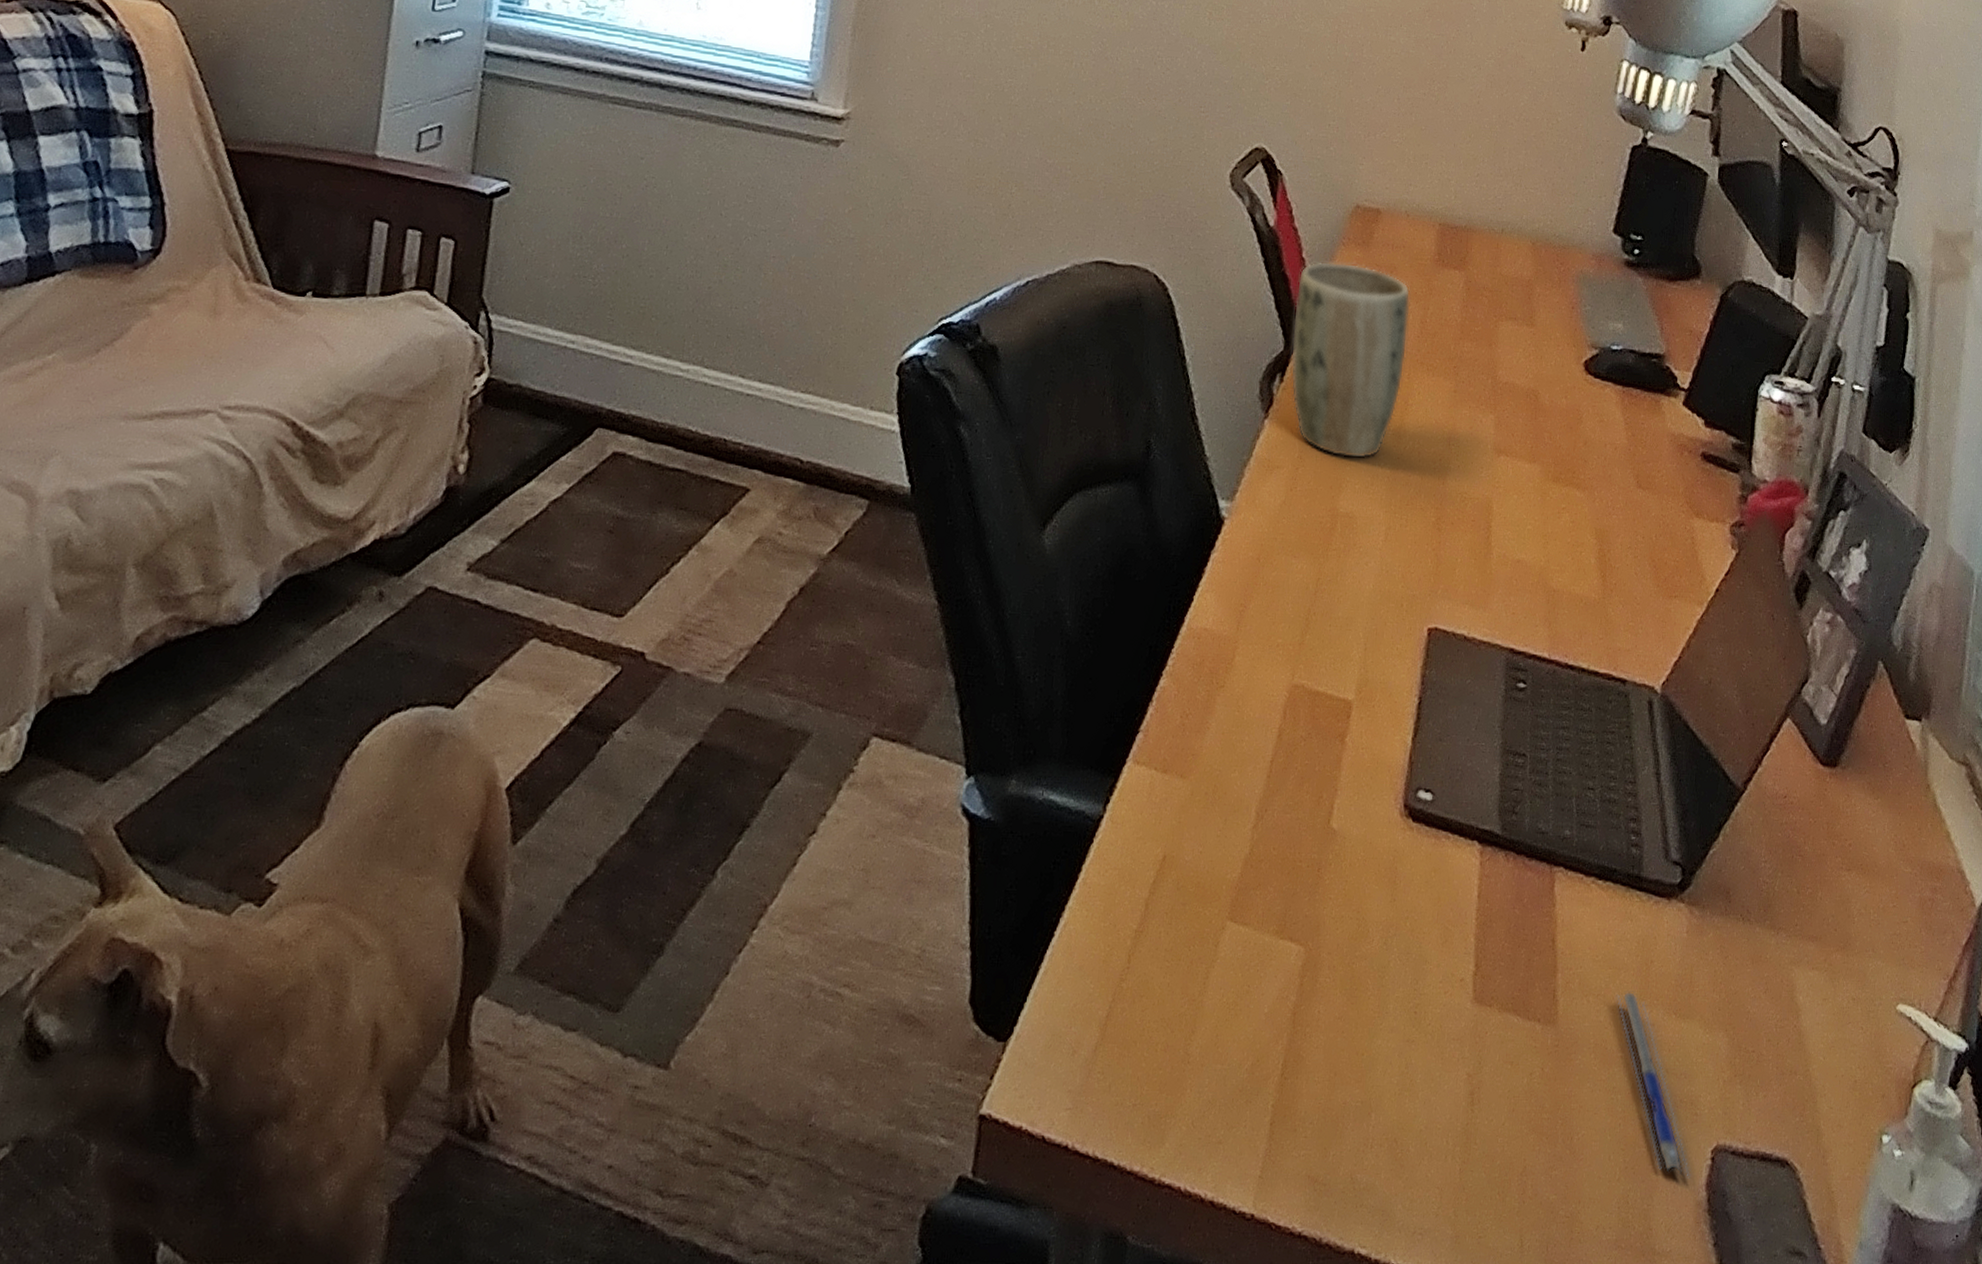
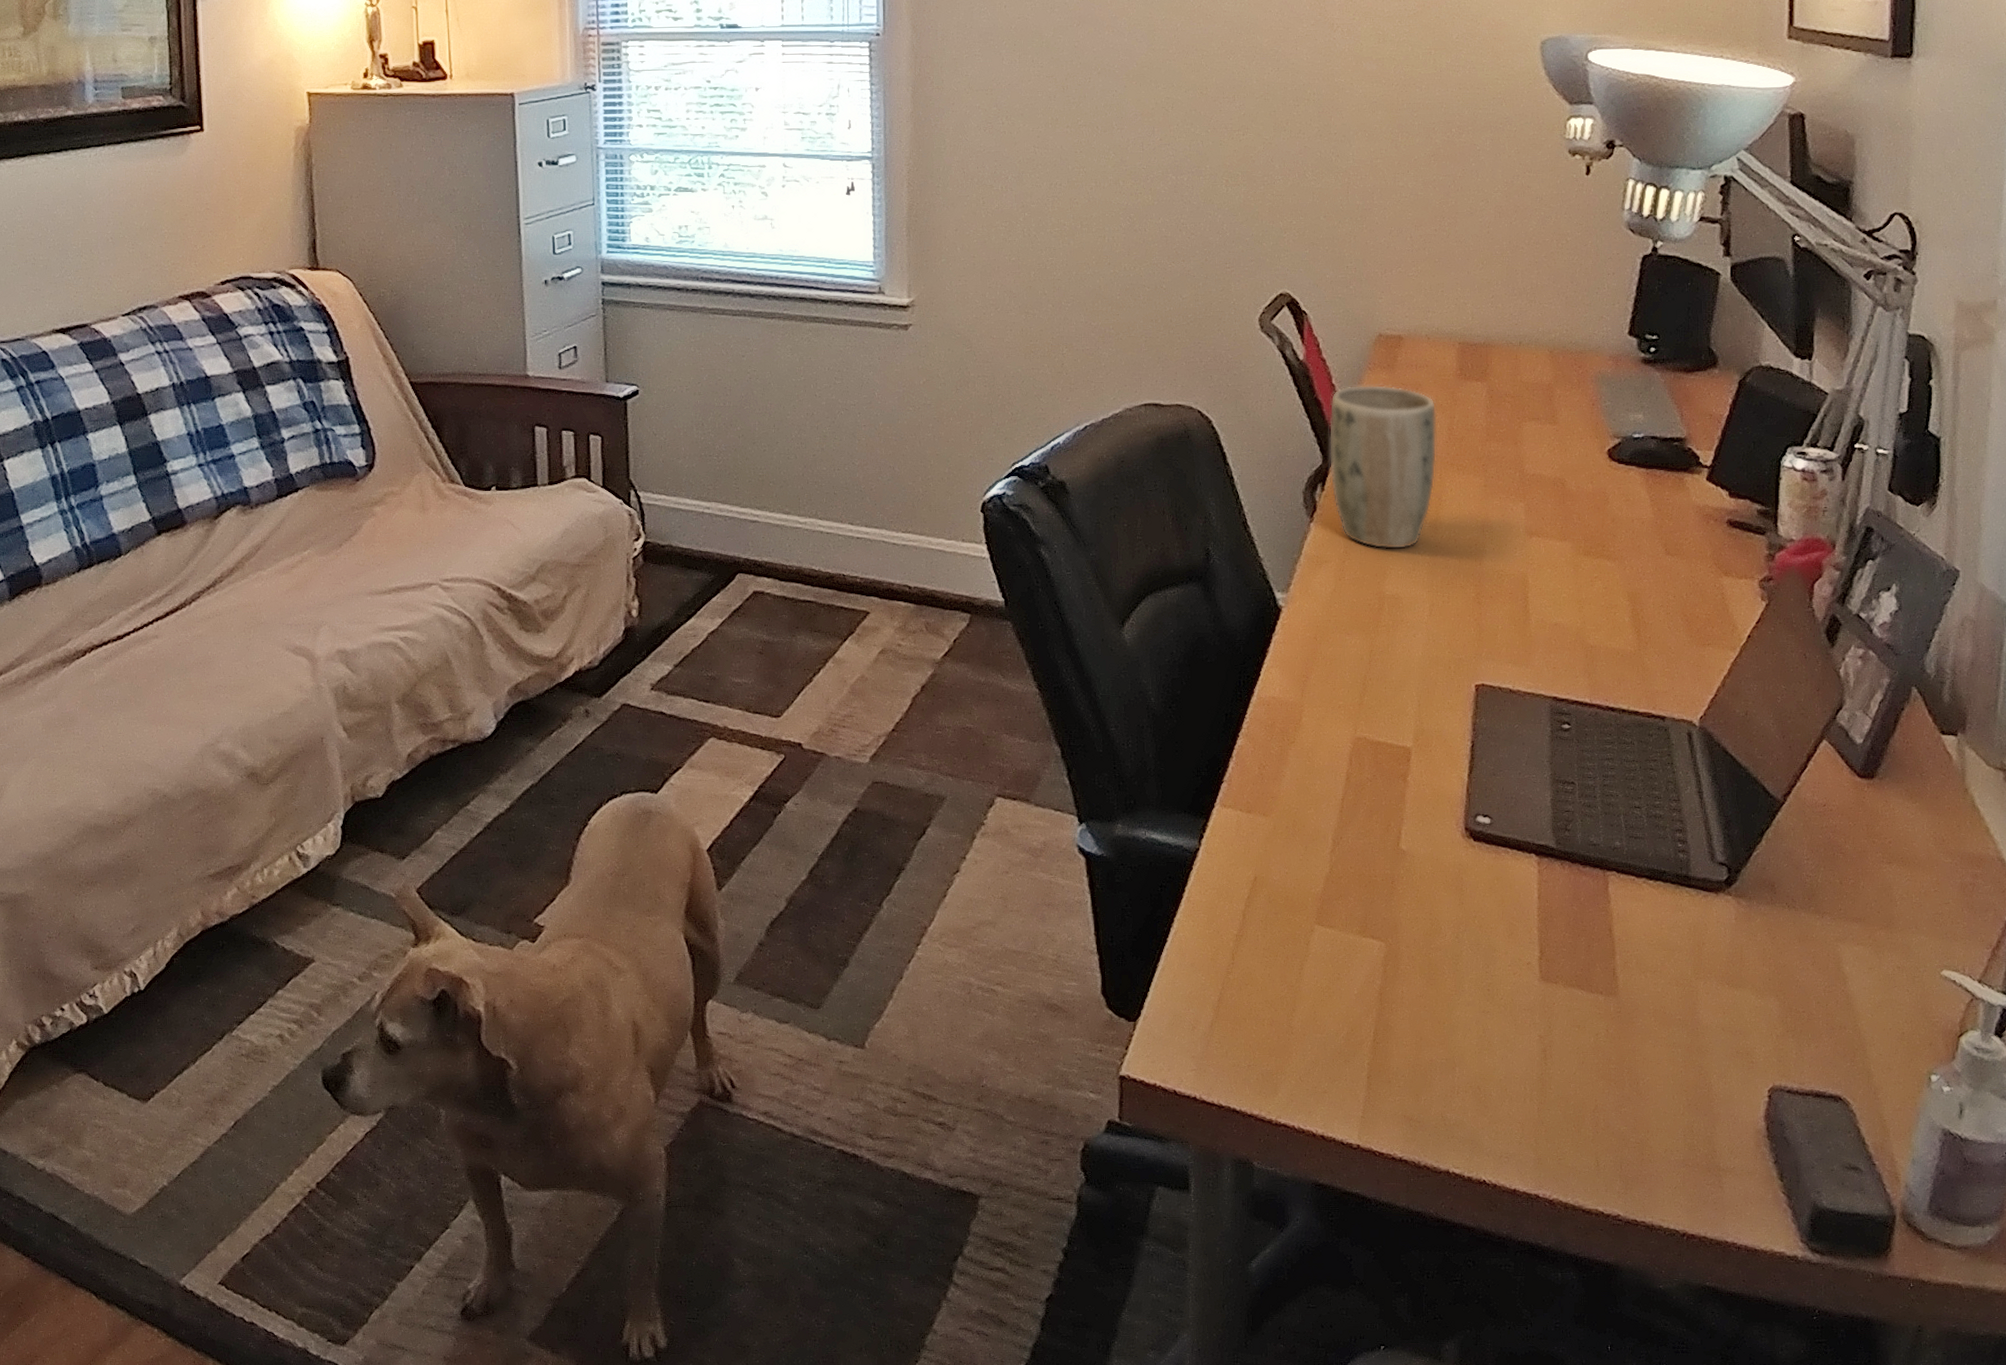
pen: present [1616,991,1691,1179] -> none [1672,967,1749,1112]

